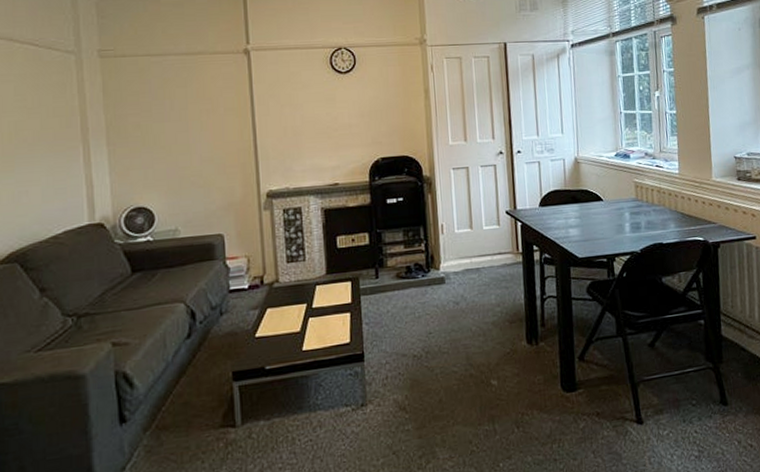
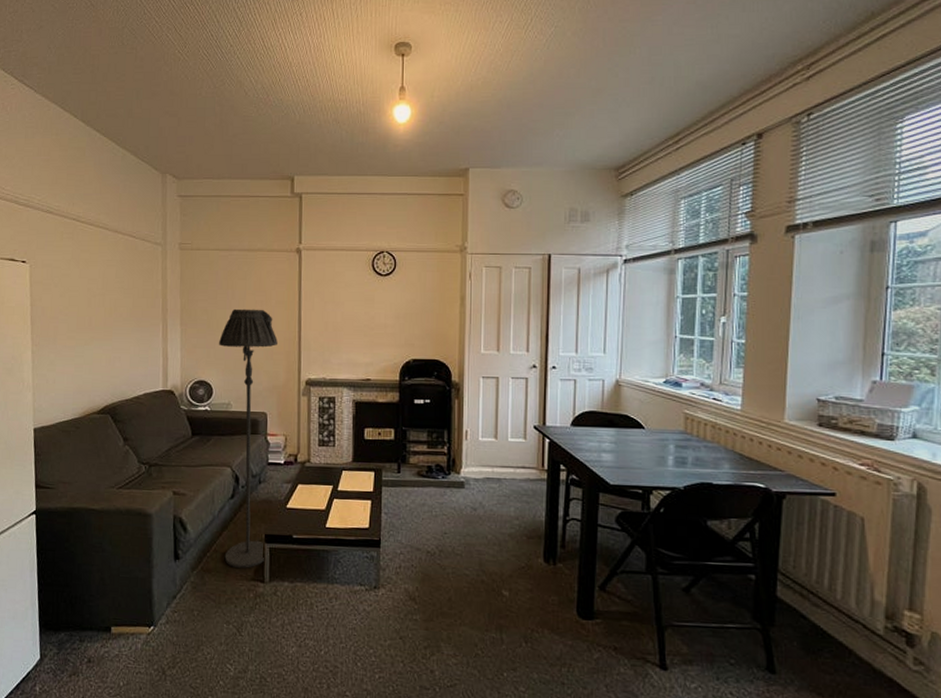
floor lamp: none [158,118,236,418] -> present [219,308,278,569]

